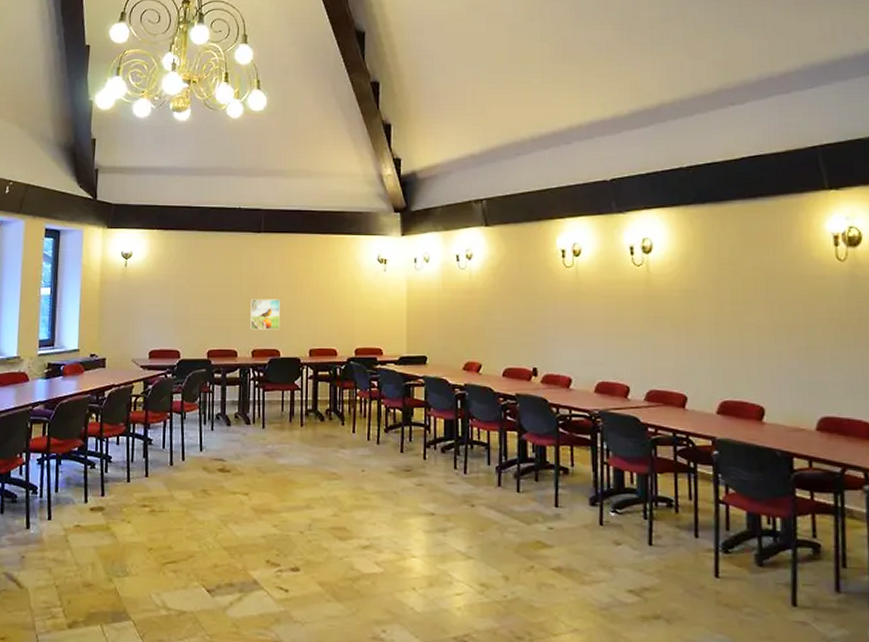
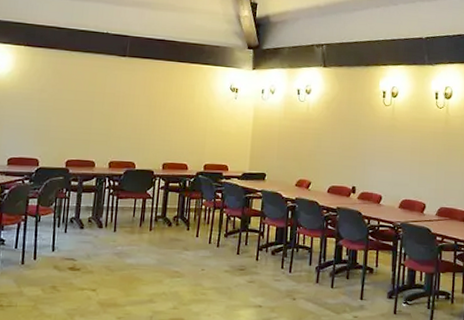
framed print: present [250,299,280,330] -> none [109,116,139,145]

